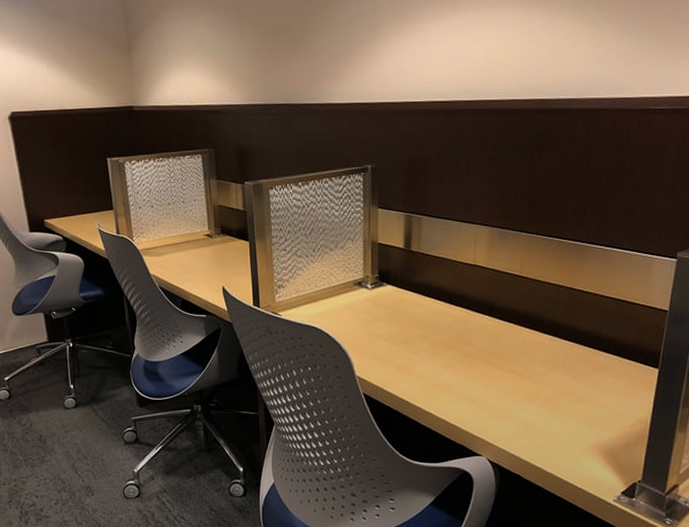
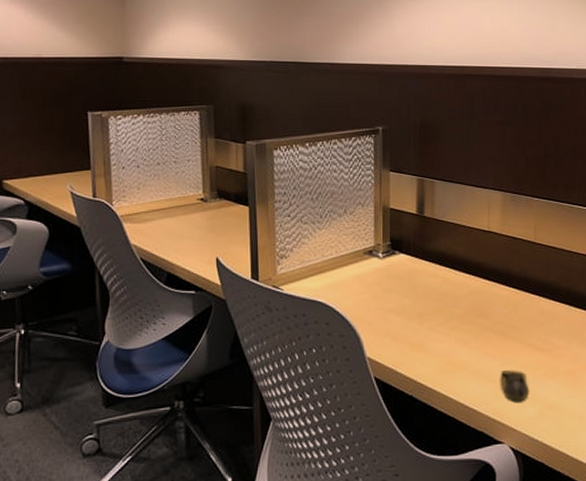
computer mouse: none [481,393,509,421] -> present [500,370,530,402]

